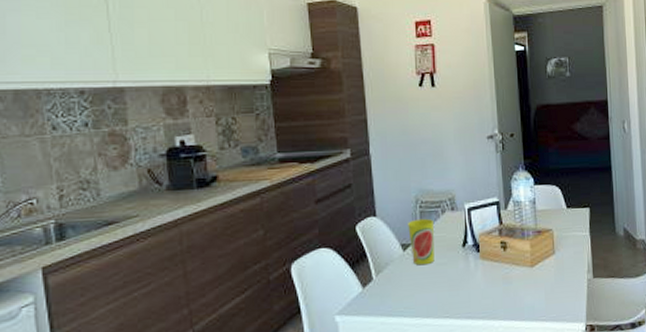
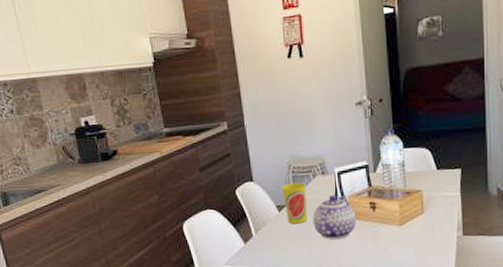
teapot: none [440,232,487,283] -> present [312,194,357,240]

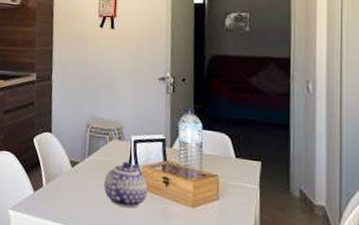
cup: present [282,182,308,224] -> none [77,141,101,184]

